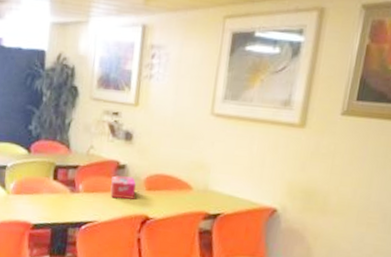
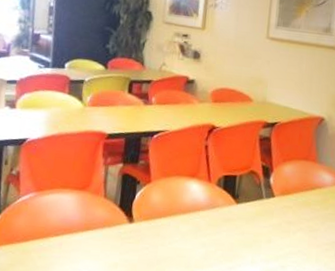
tissue box: present [110,175,136,199] -> none [180,89,203,110]

